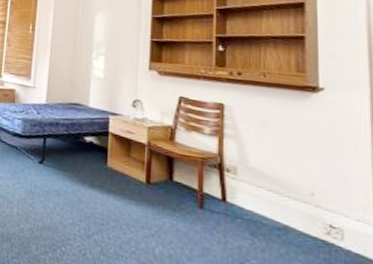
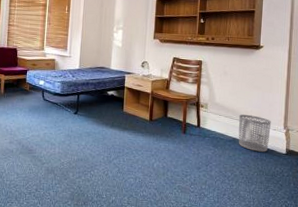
waste bin: none [291,189,351,256] -> present [238,114,271,152]

